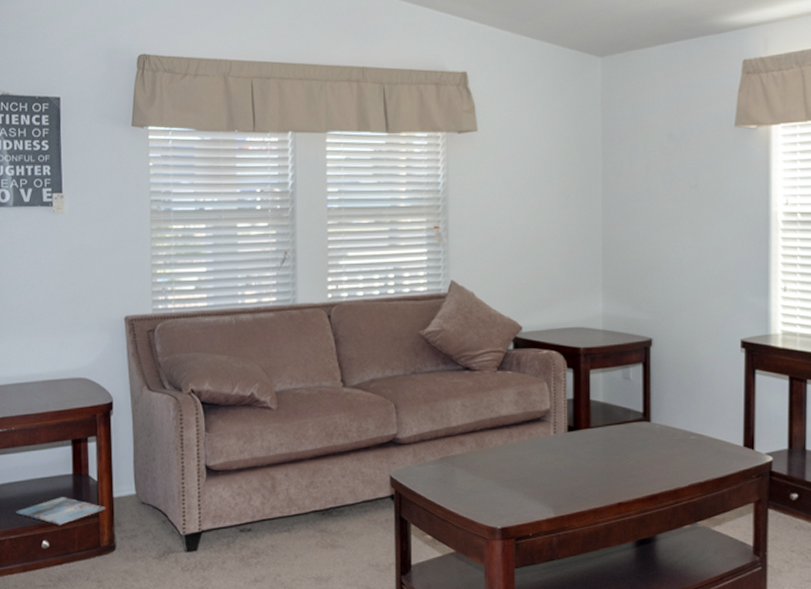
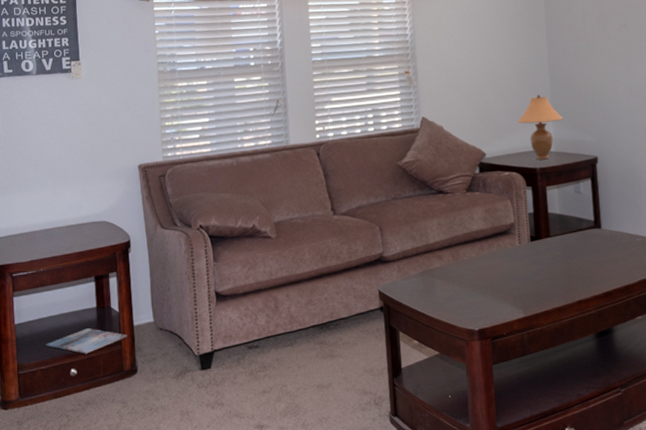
table lamp: none [562,262,615,339] -> present [517,94,563,160]

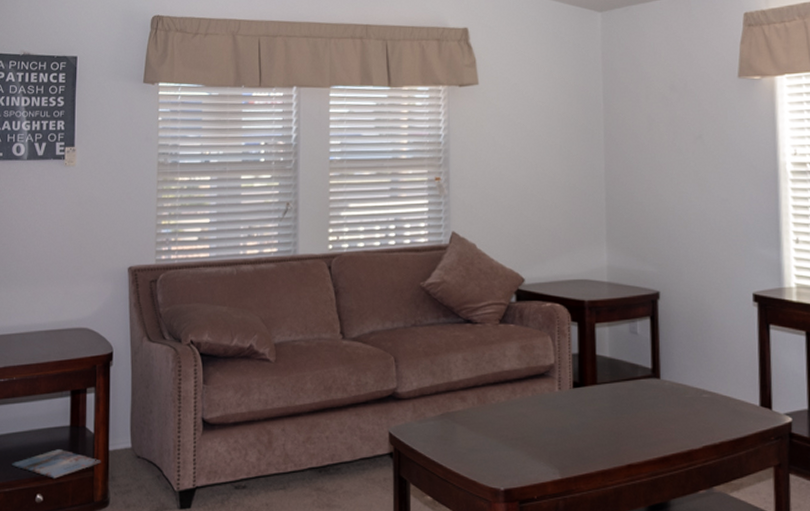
table lamp: present [517,94,563,160] -> none [565,213,620,291]

